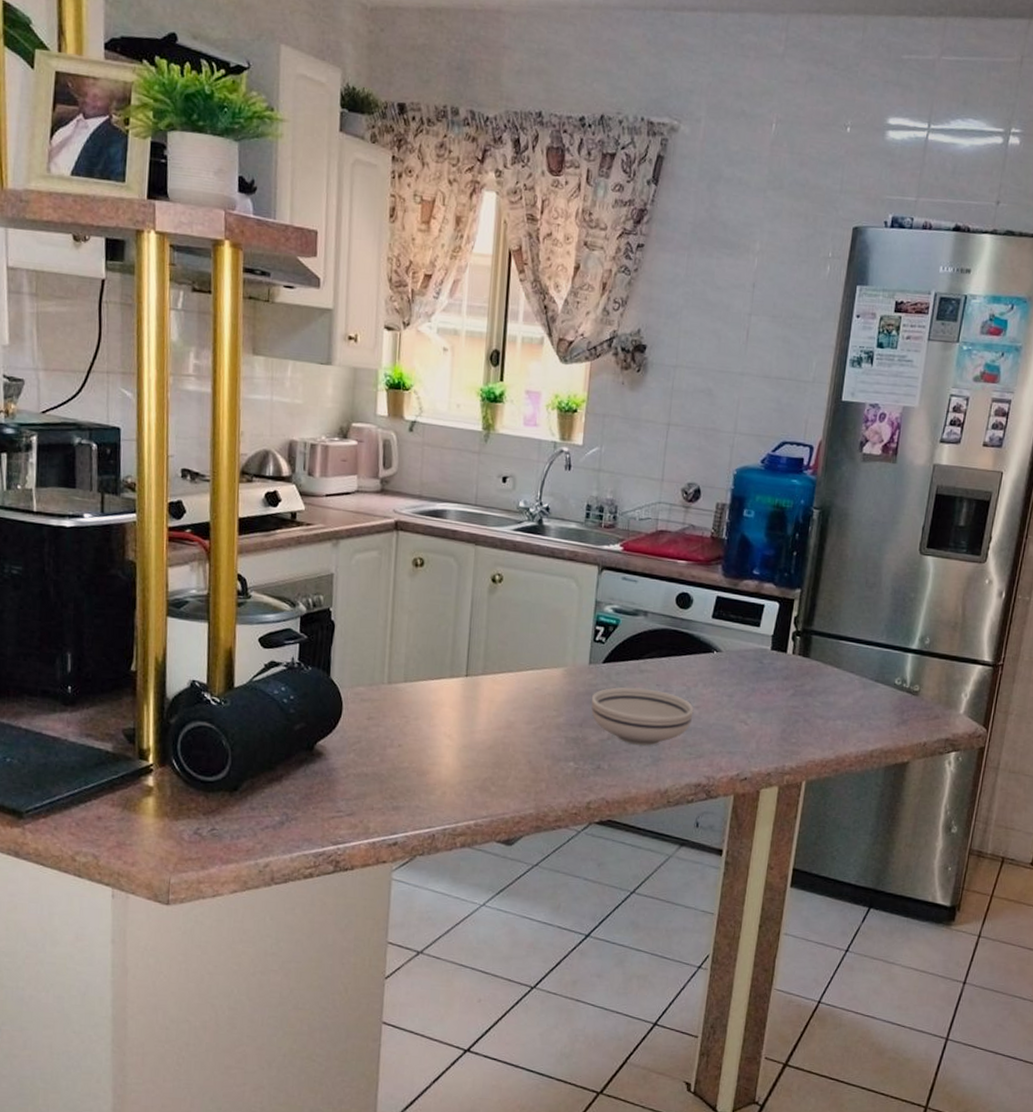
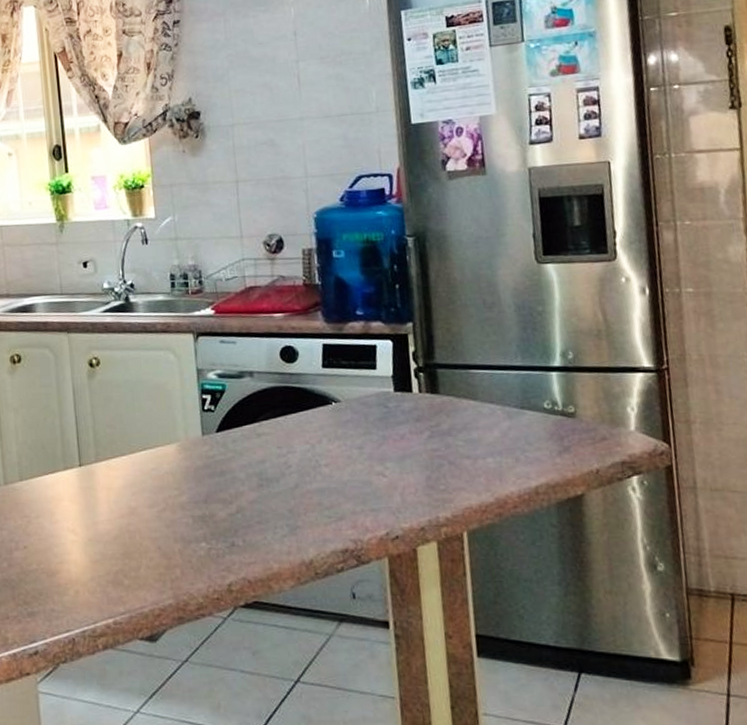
bowl: present [591,687,694,746] -> none [211,452,324,515]

